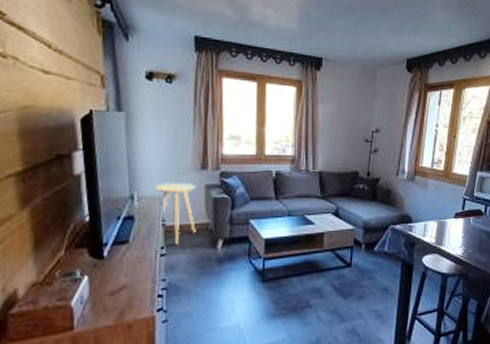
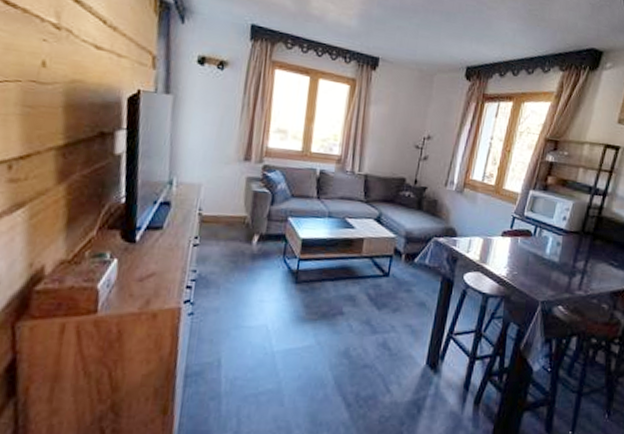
side table: present [155,183,196,244] -> none [195,171,237,236]

